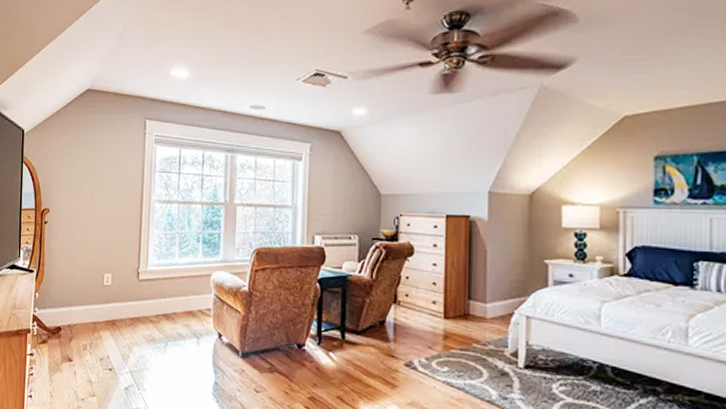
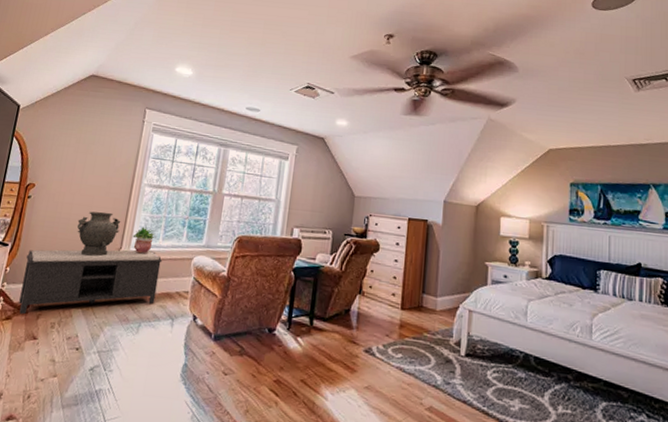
bench: none [51,268,181,338] -> present [19,249,163,315]
decorative urn: none [94,232,136,278] -> present [77,211,121,257]
potted plant: none [148,244,171,273] -> present [132,226,155,254]

